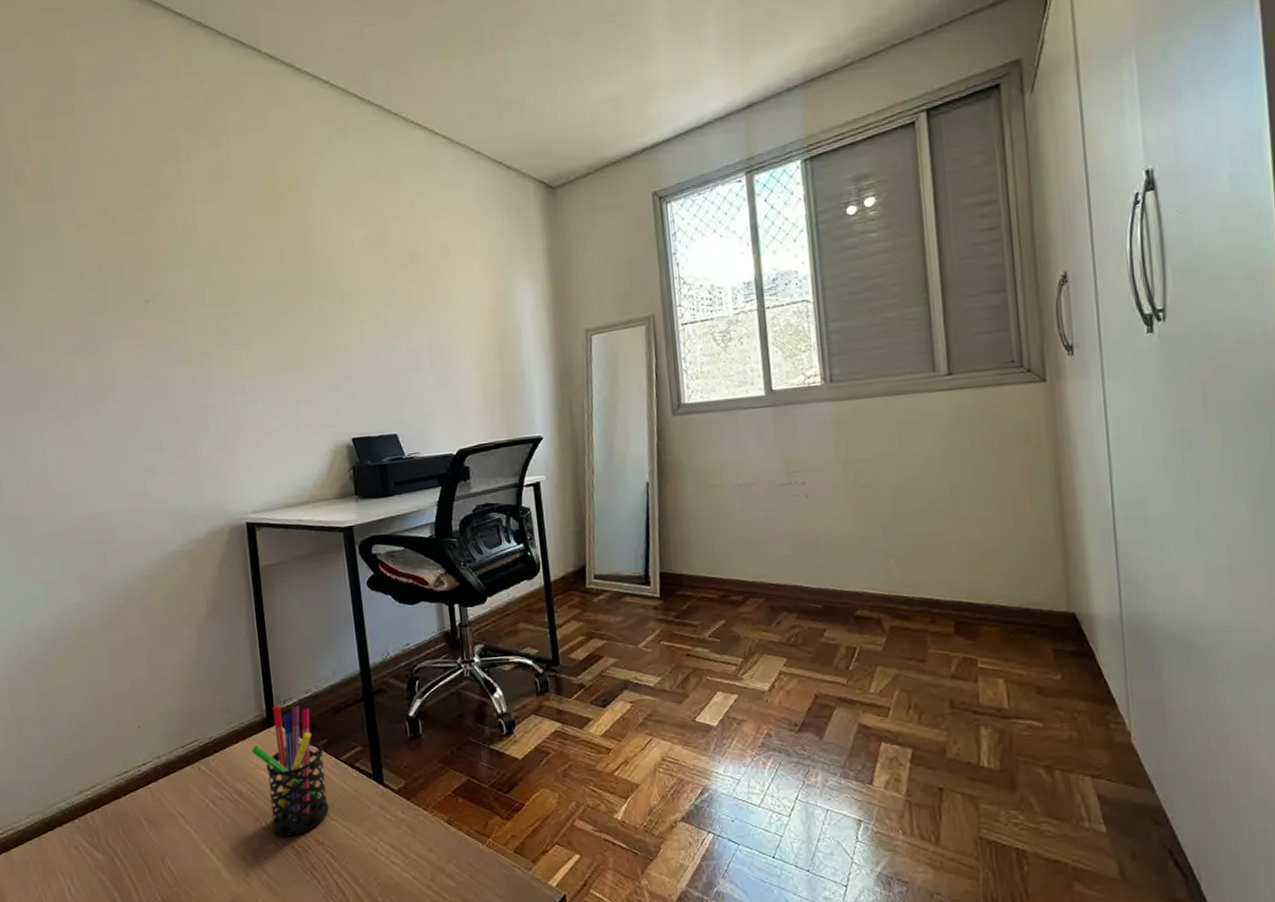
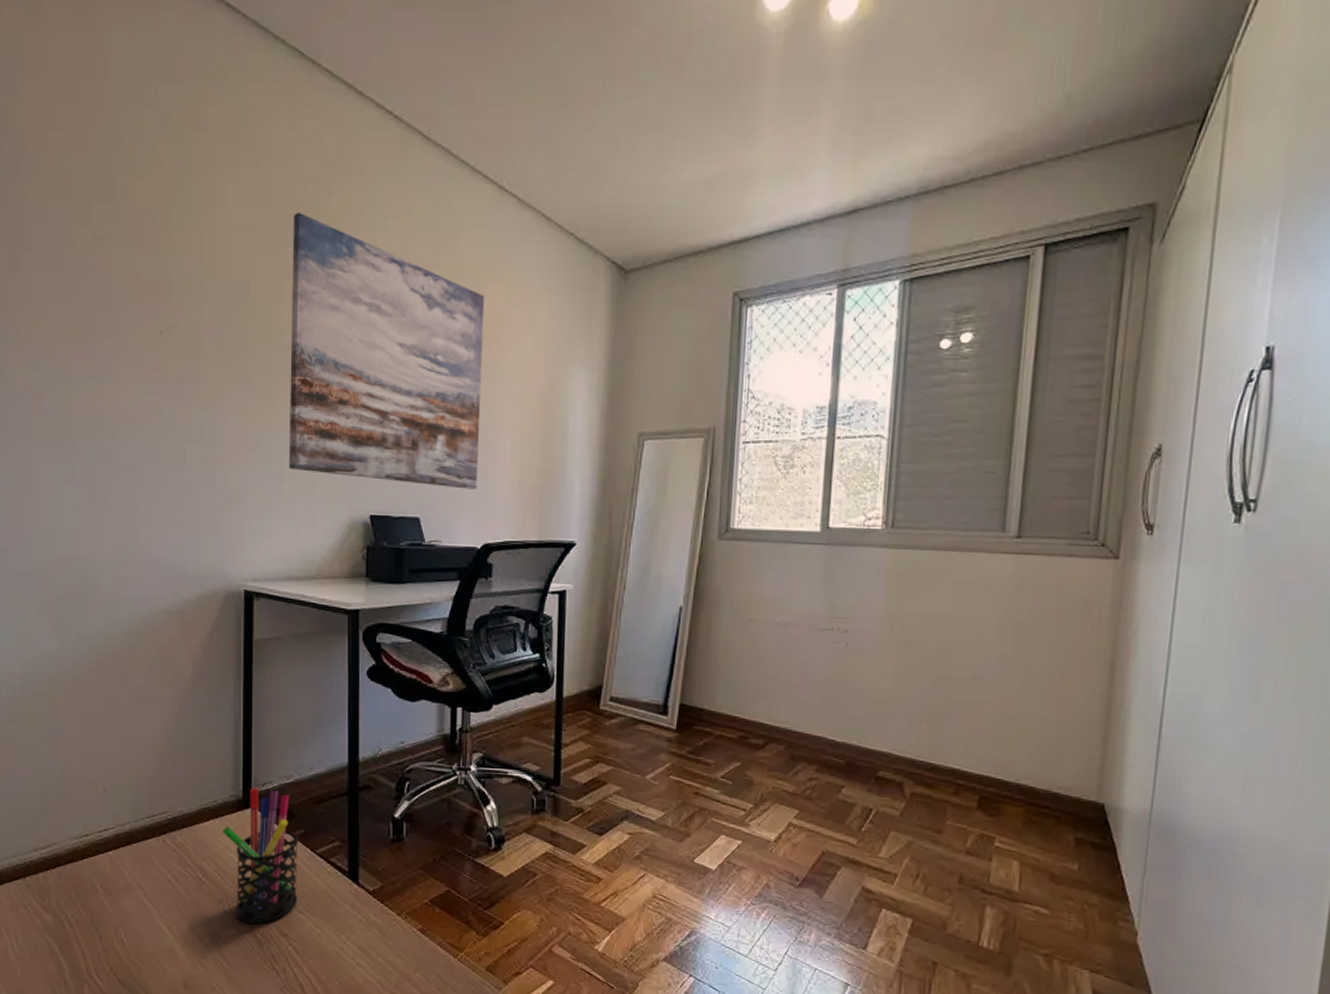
wall art: none [251,179,446,407] -> present [288,213,485,490]

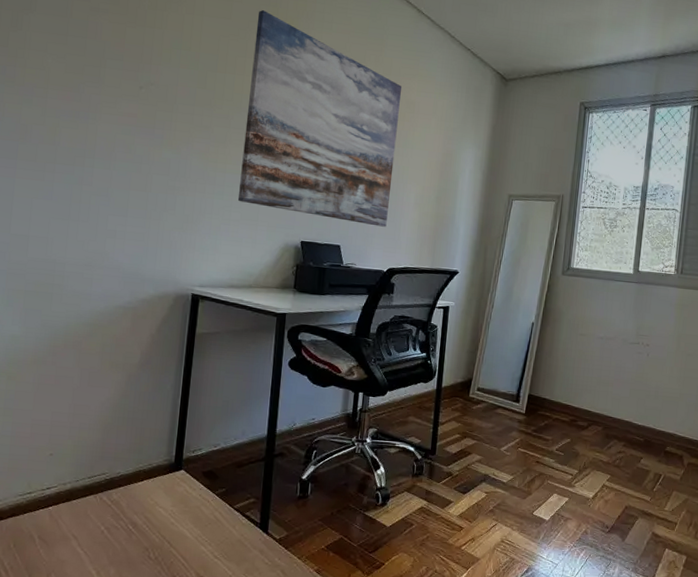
pen holder: present [223,787,299,924] -> none [154,453,220,568]

